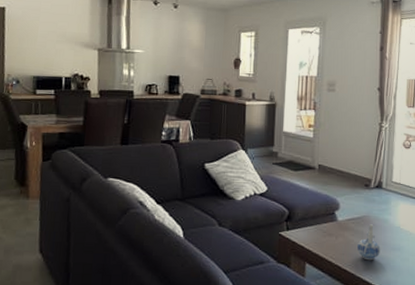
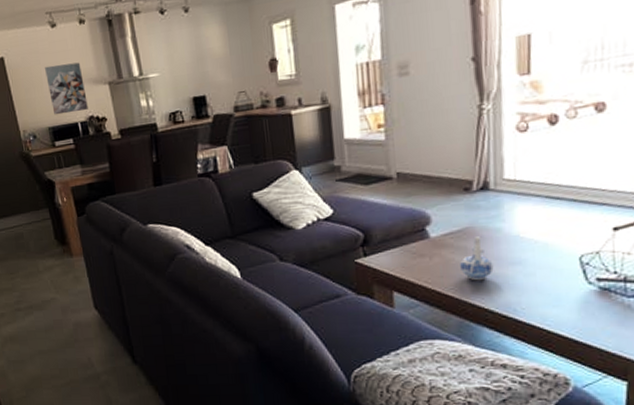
wall art: none [41,23,76,68] -> present [45,62,88,115]

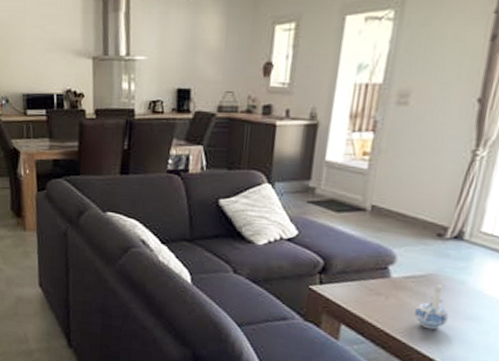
wall art: present [45,62,88,115] -> none [29,28,68,83]

